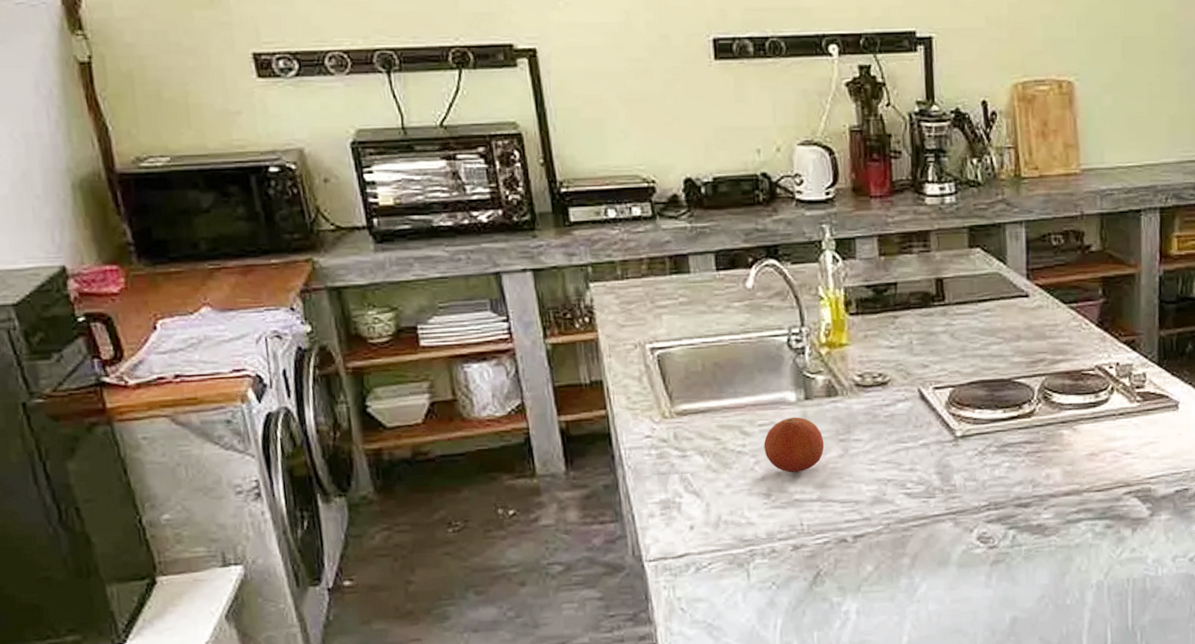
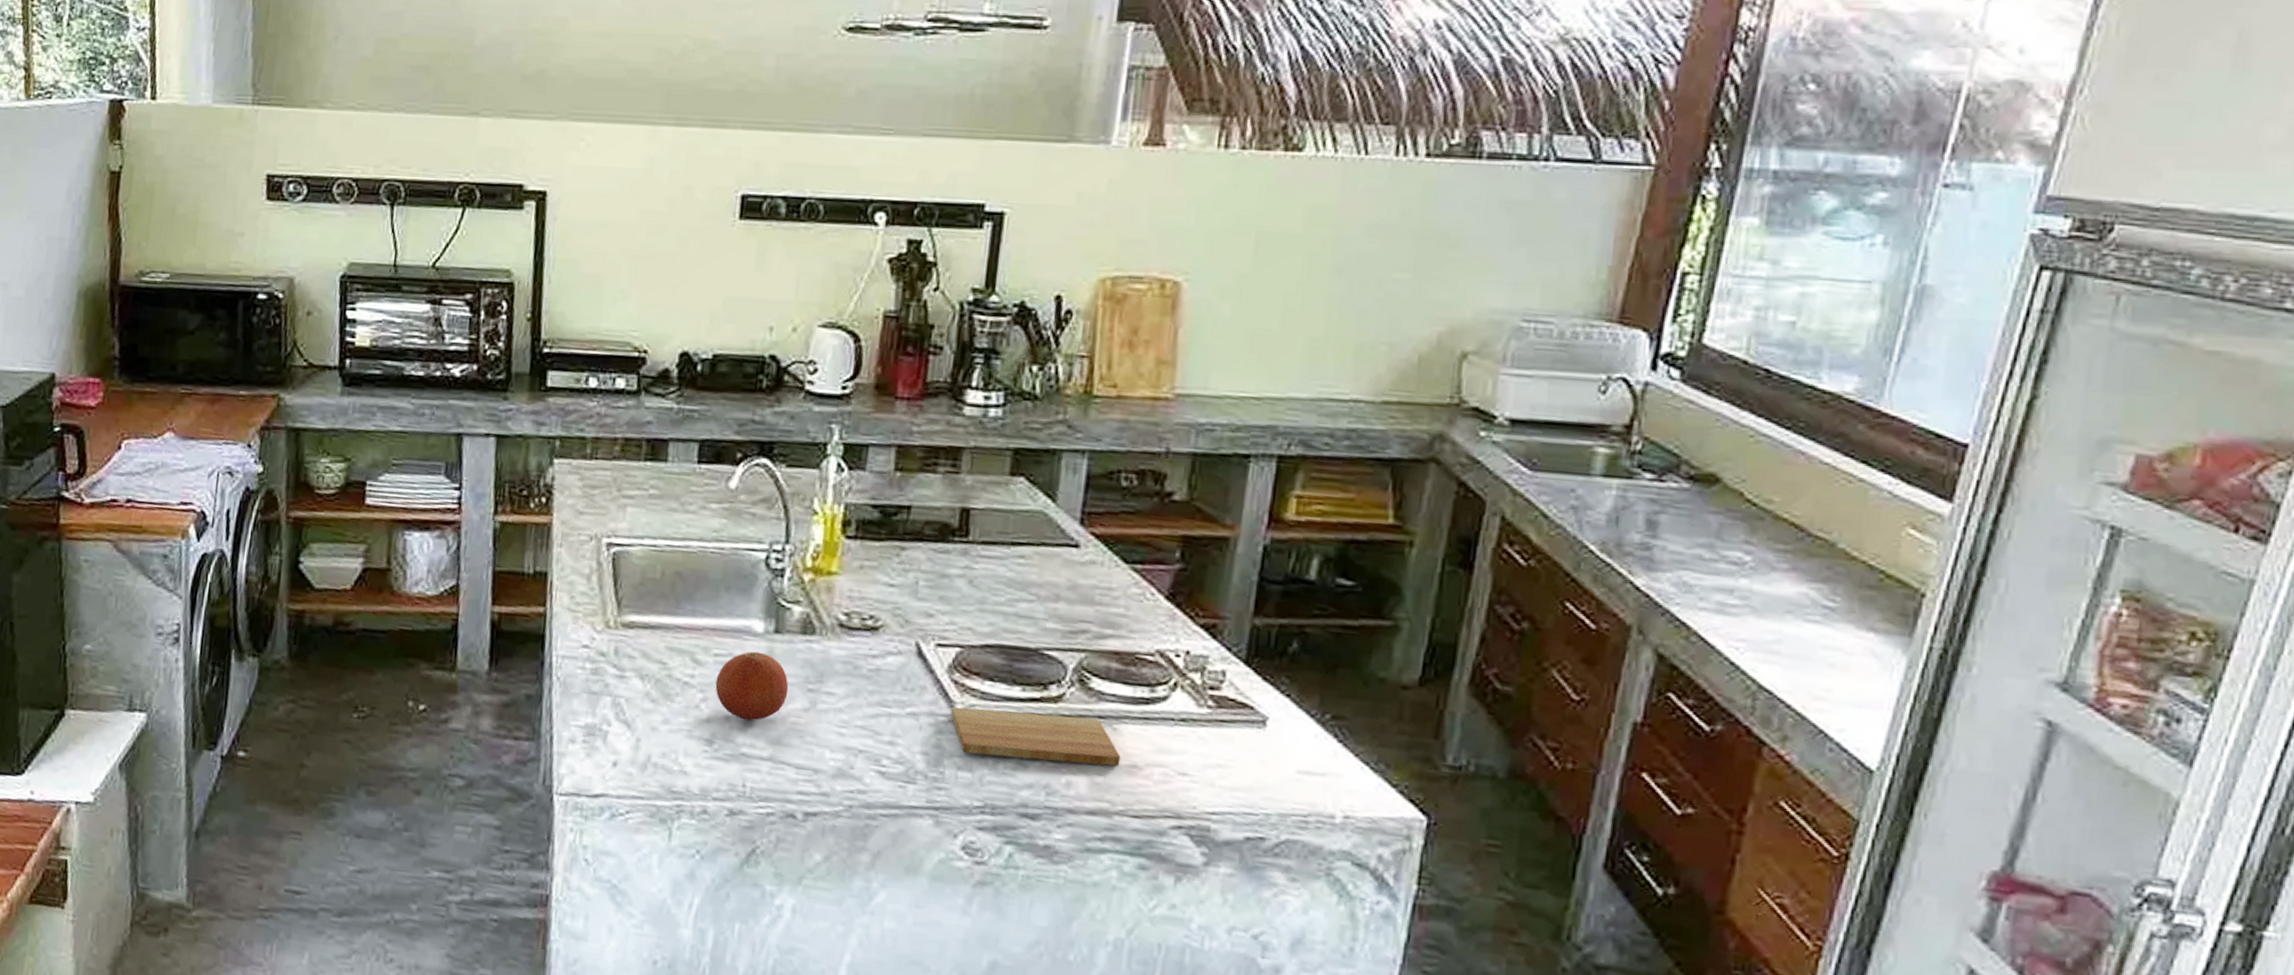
cutting board: none [953,424,1082,468] -> present [951,706,1121,767]

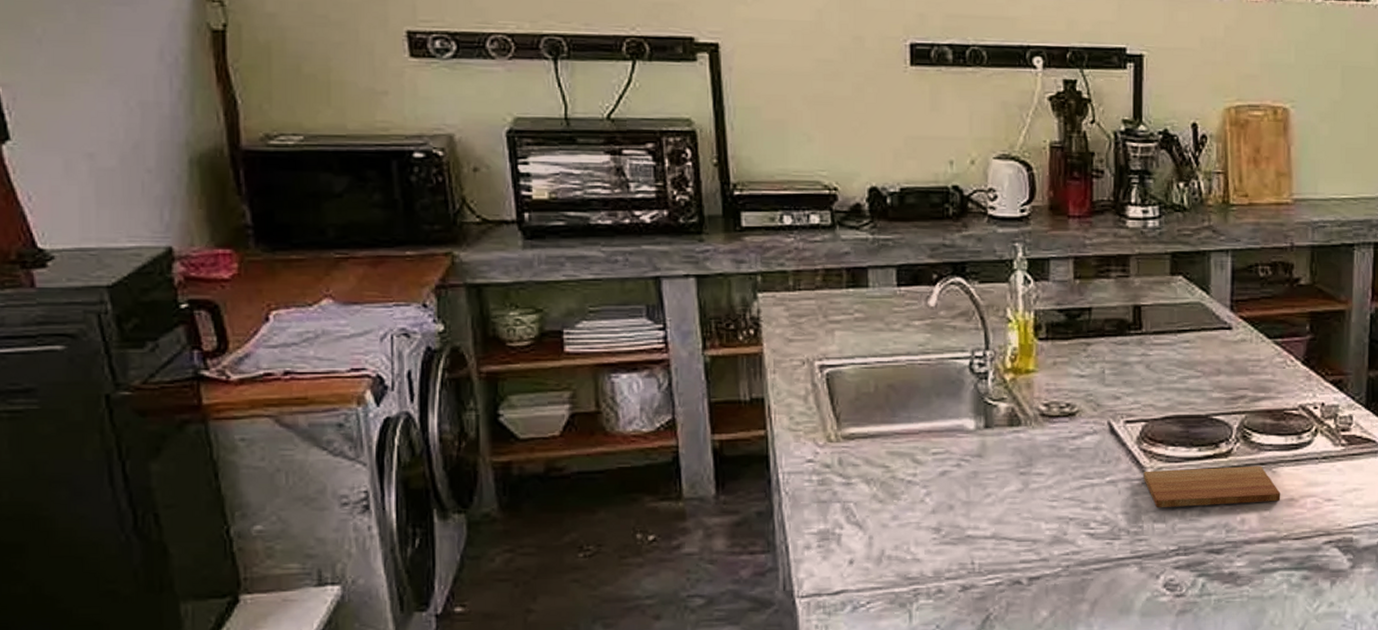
fruit: present [715,651,789,721] -> none [936,446,1003,507]

